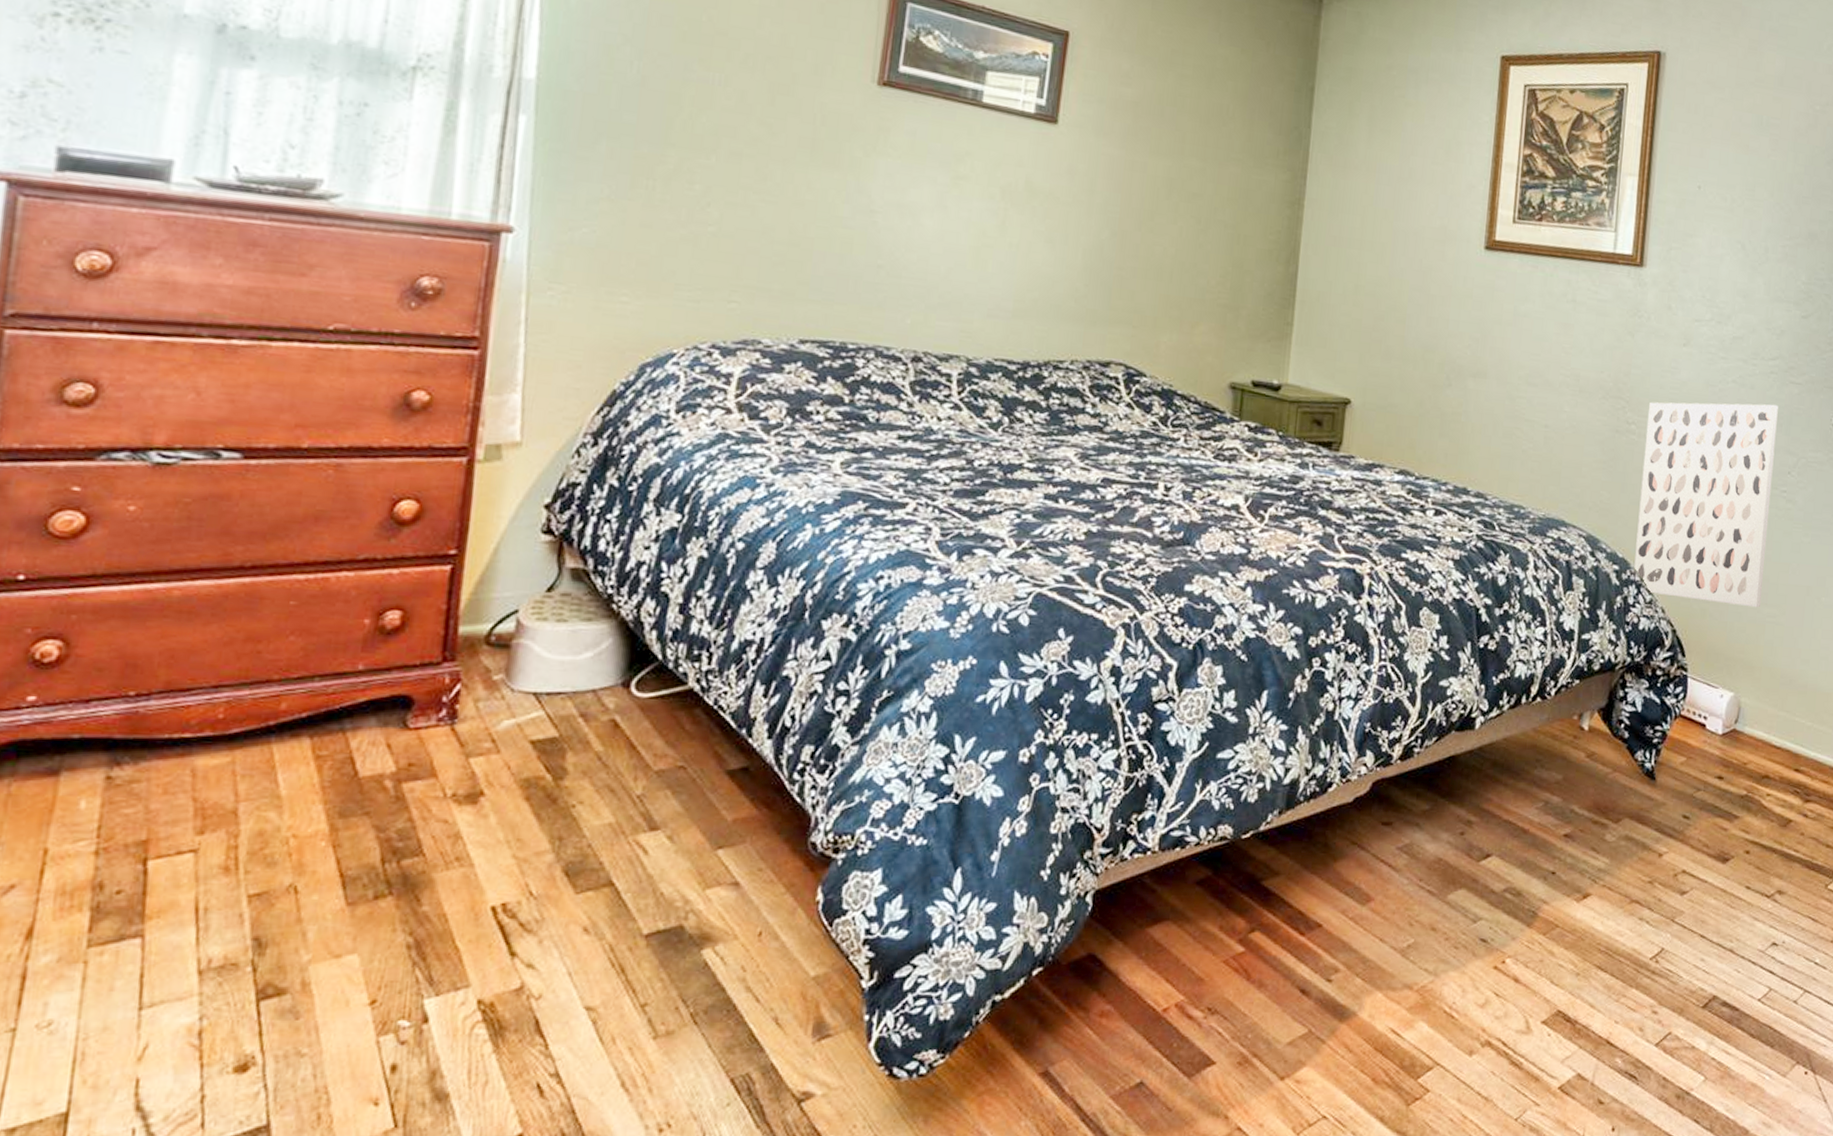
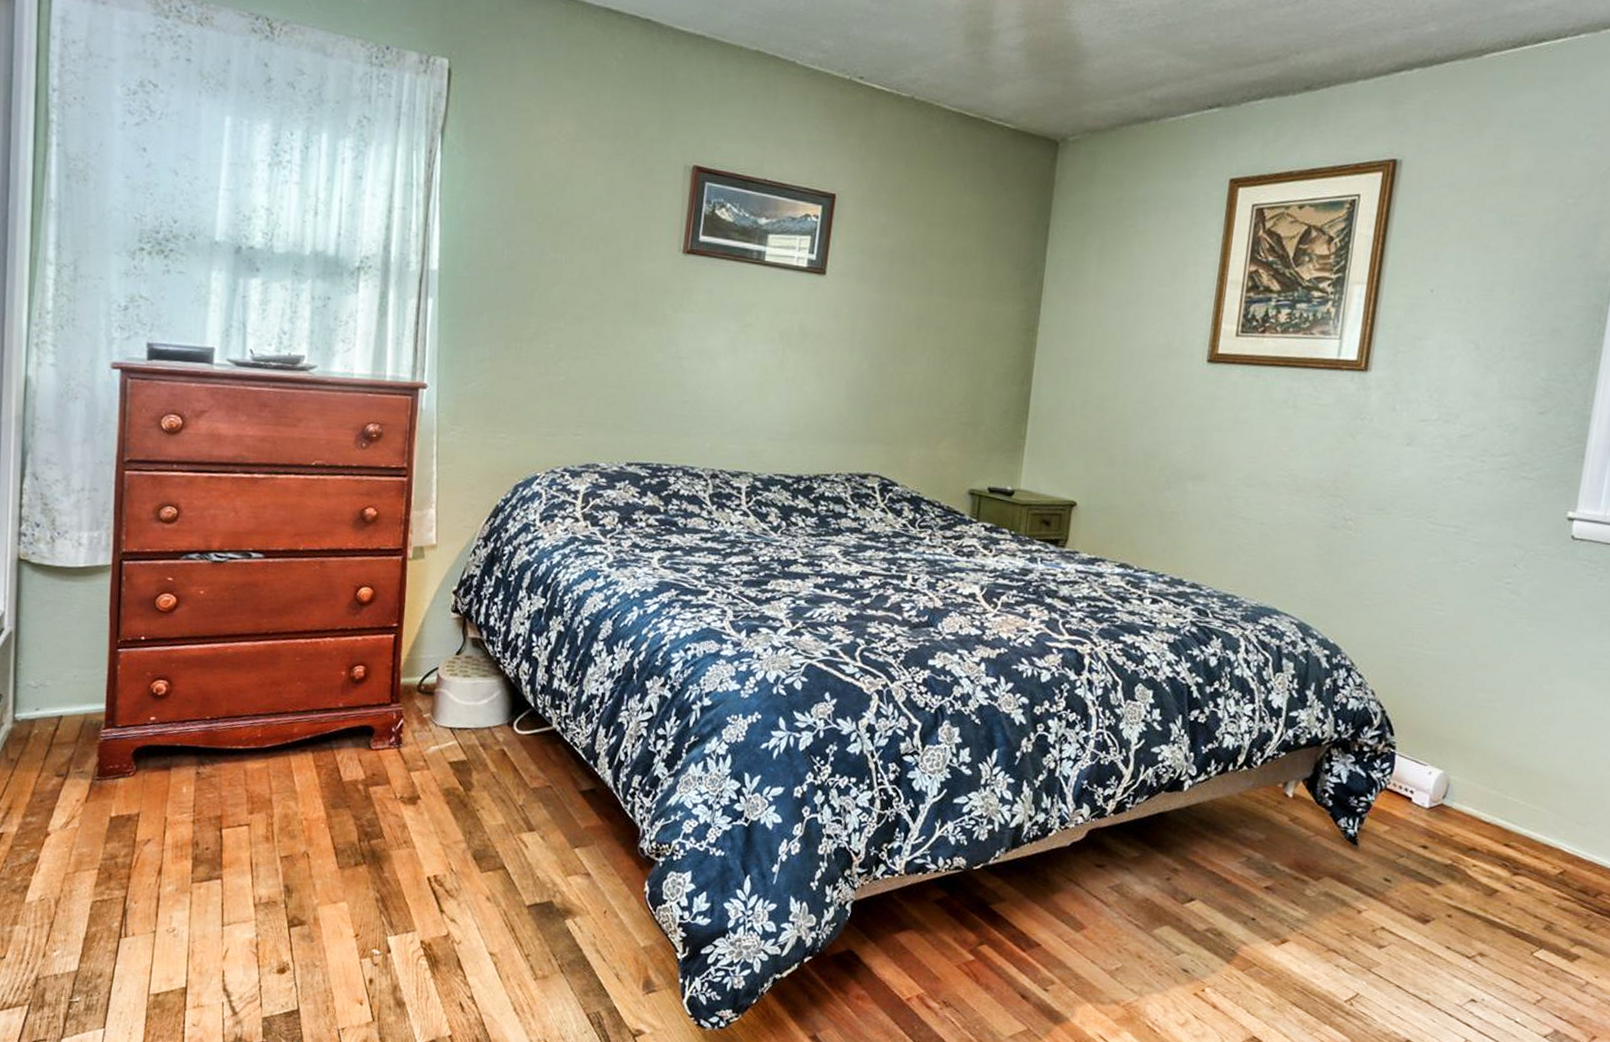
wall art: present [1634,402,1778,608] -> none [1345,499,1507,693]

